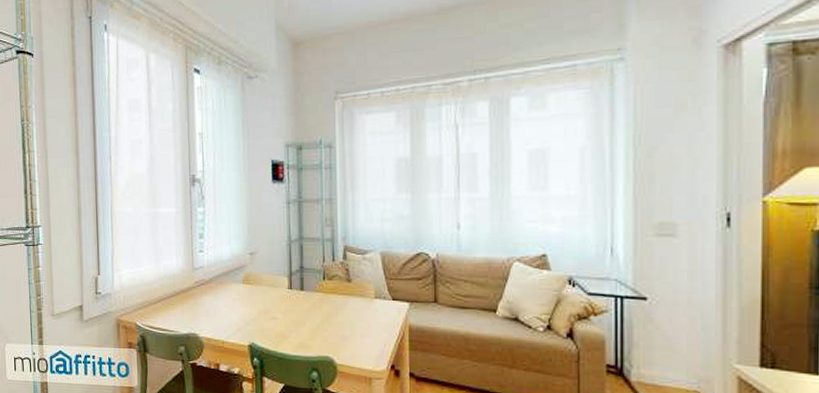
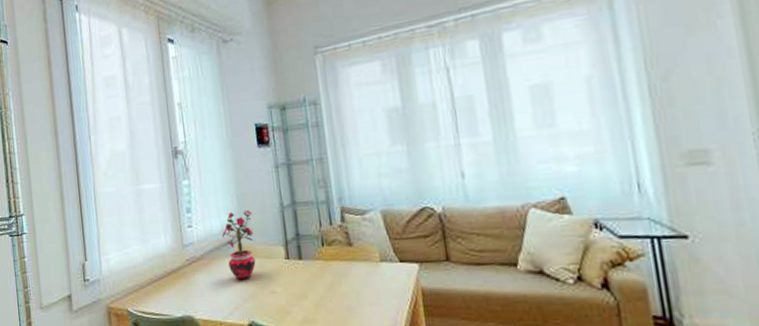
potted plant: none [230,240,262,306] -> present [221,209,256,281]

